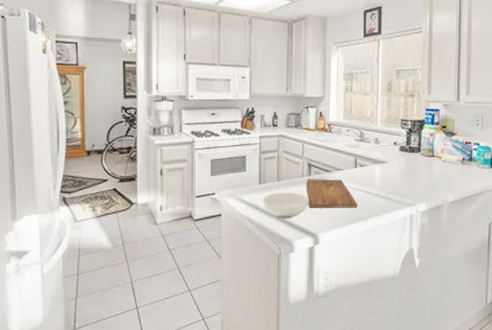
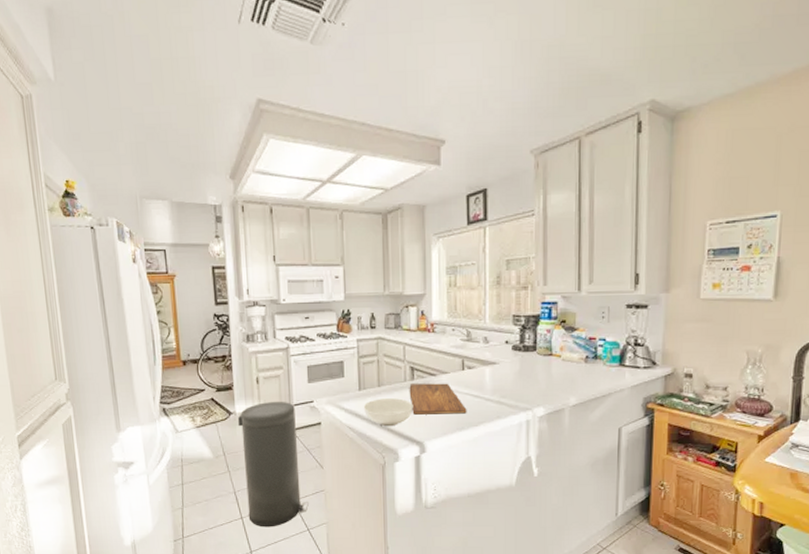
pedal bin: none [140,192,205,318] -> present [238,401,309,528]

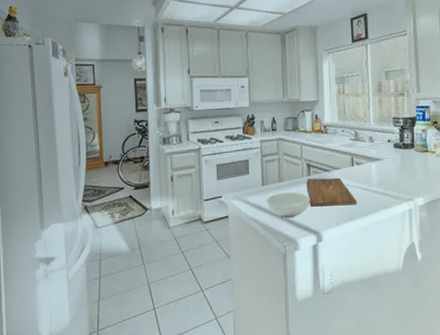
pedal bin: present [238,401,309,528] -> none [154,197,217,318]

